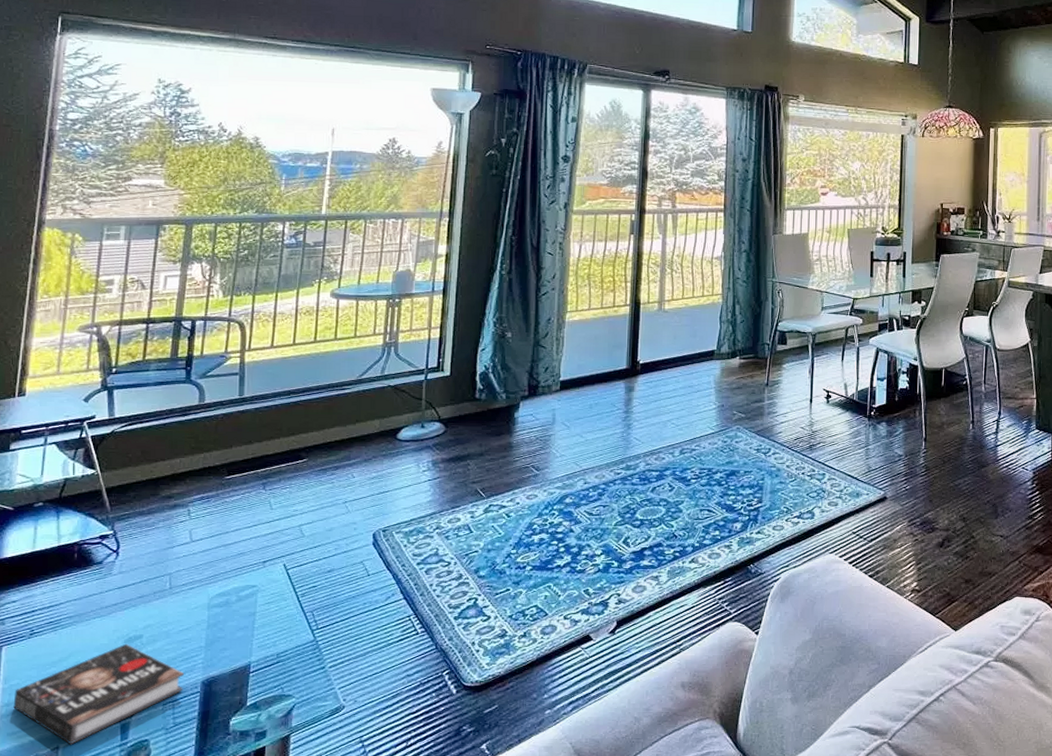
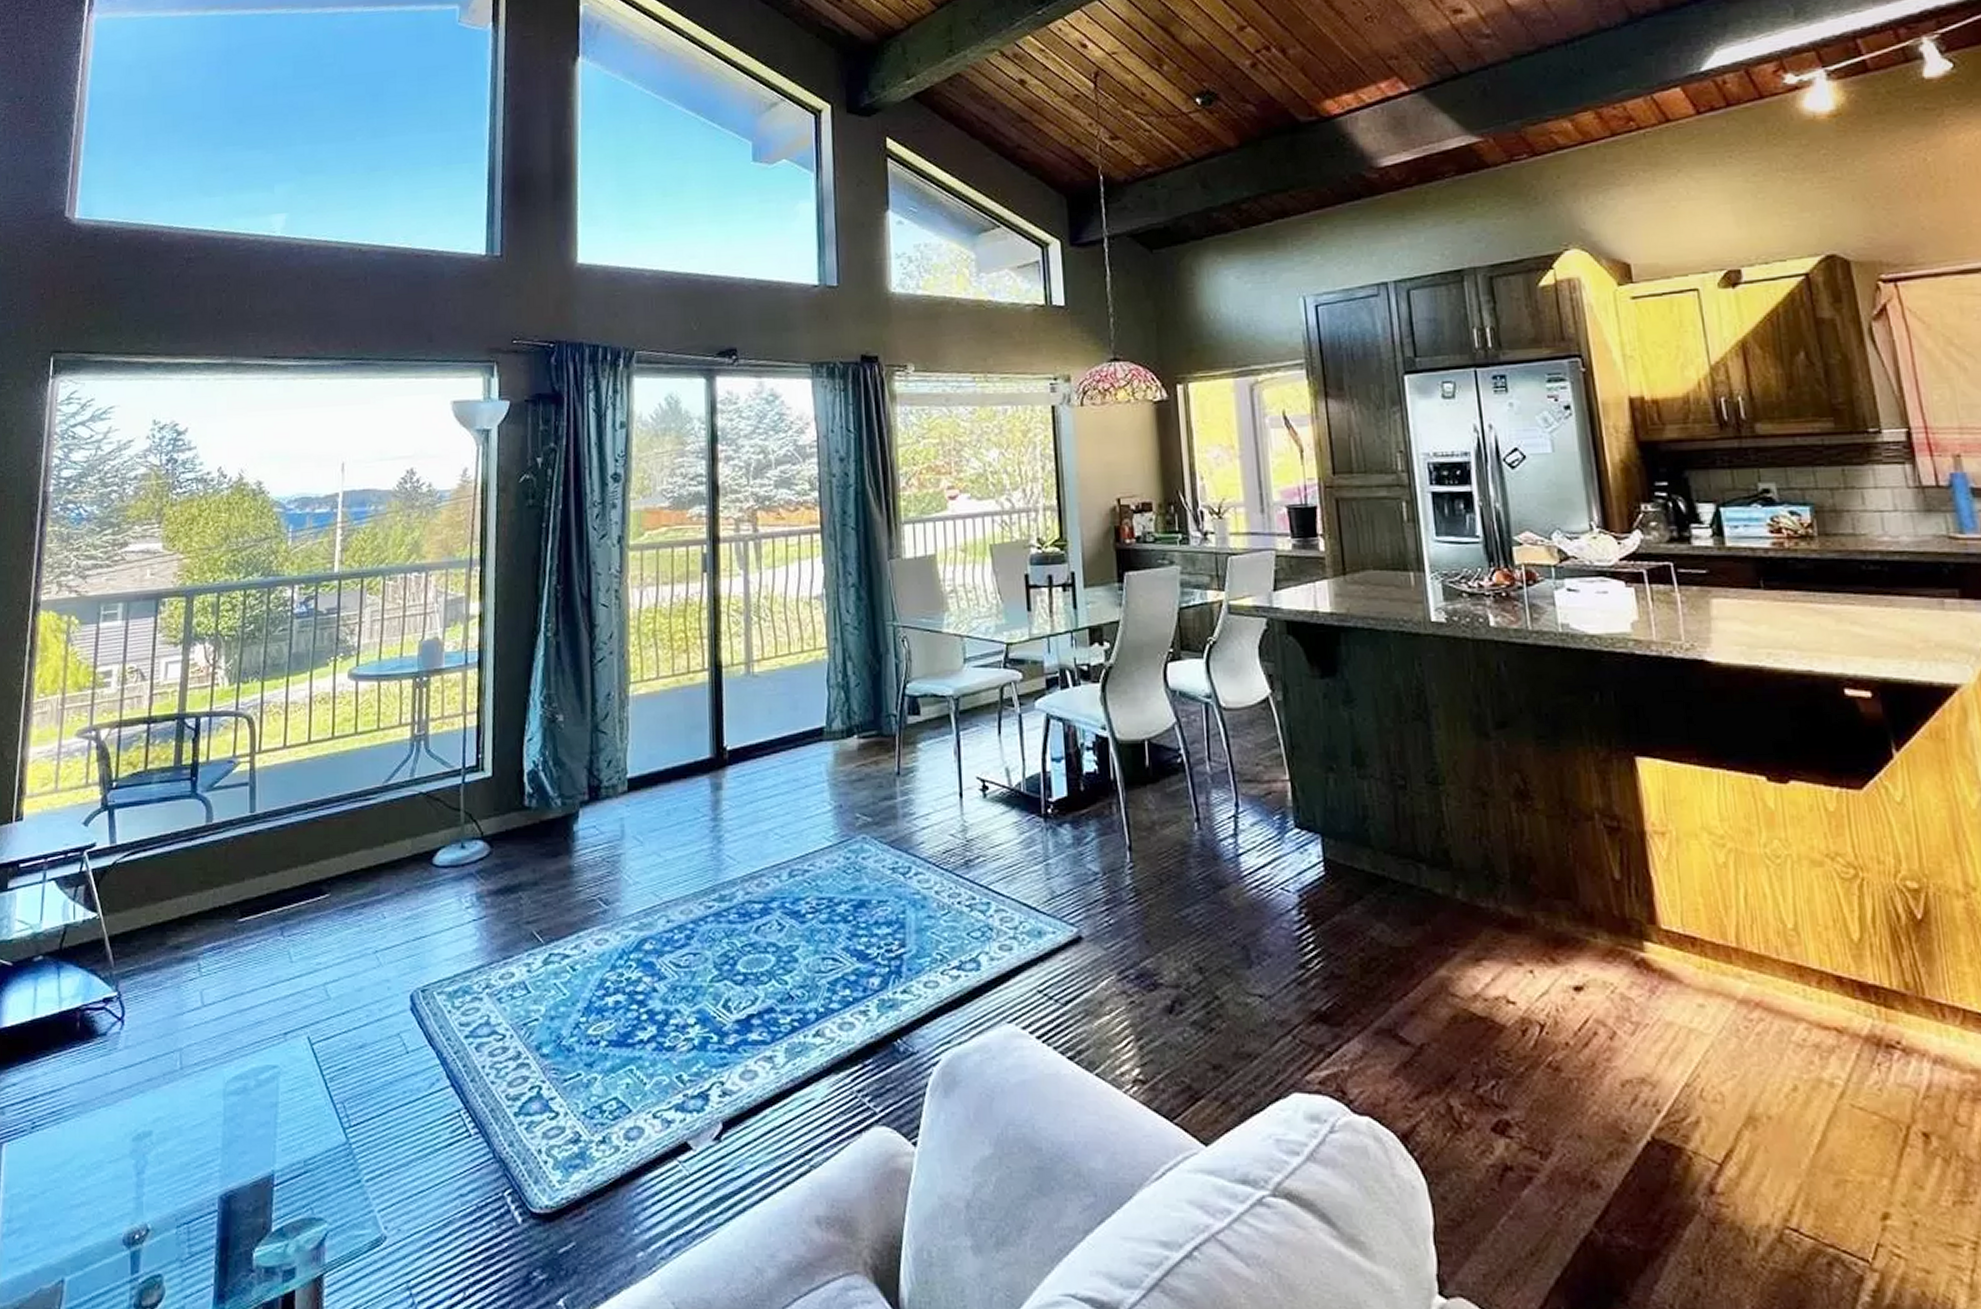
book: present [13,643,185,745] -> none [15,1142,200,1278]

